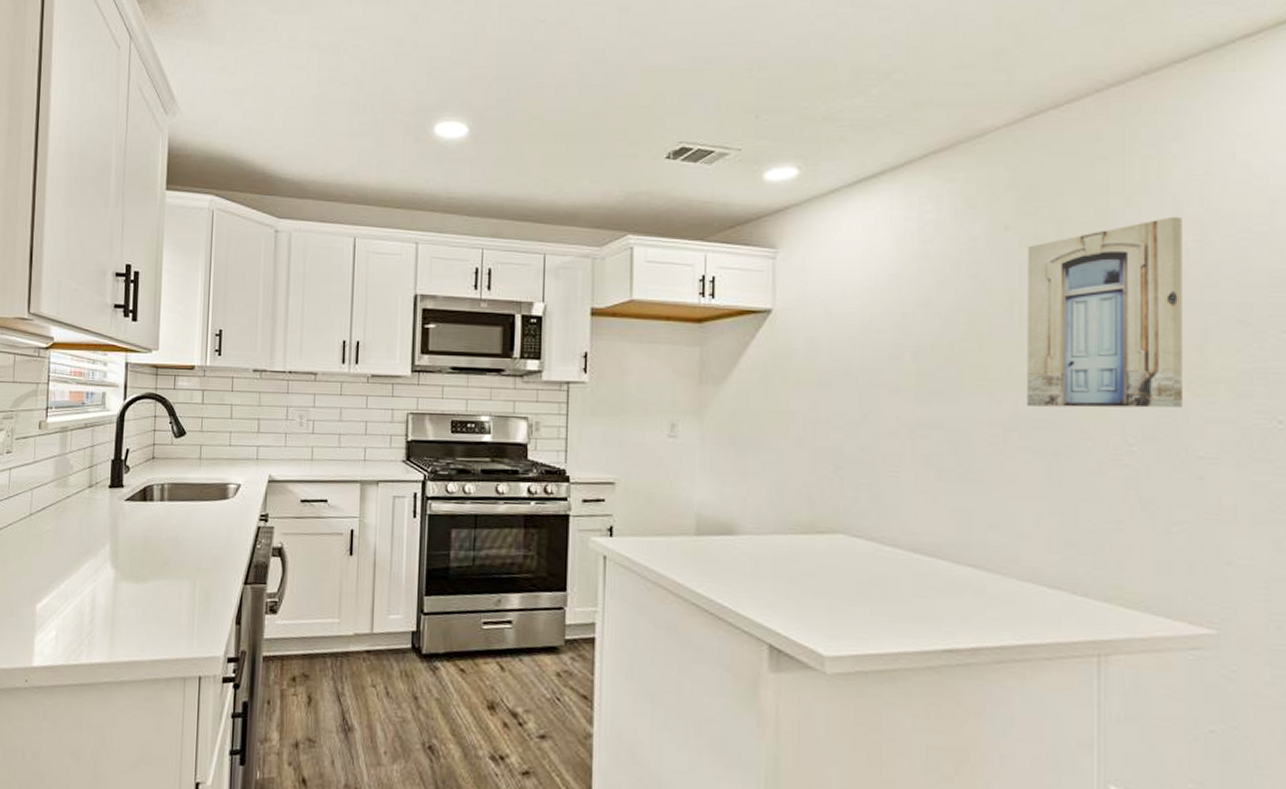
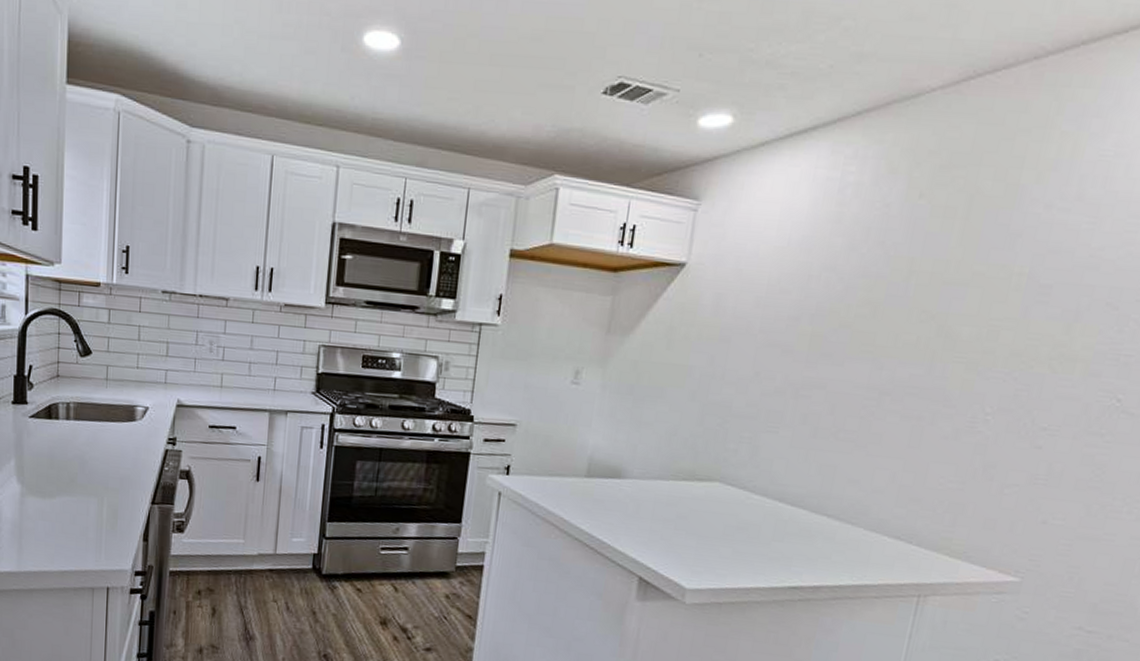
wall art: present [1027,216,1182,409] -> none [904,196,1083,383]

